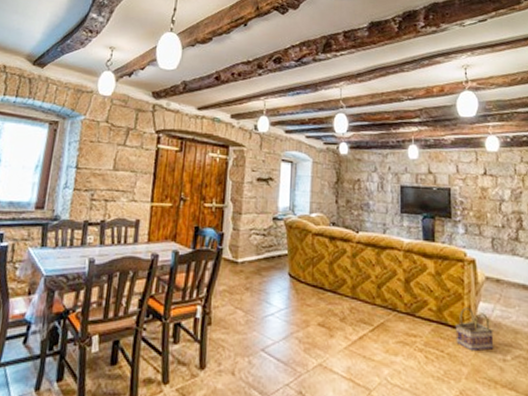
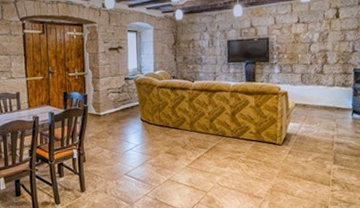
basket: present [455,307,494,352] -> none [270,127,299,158]

